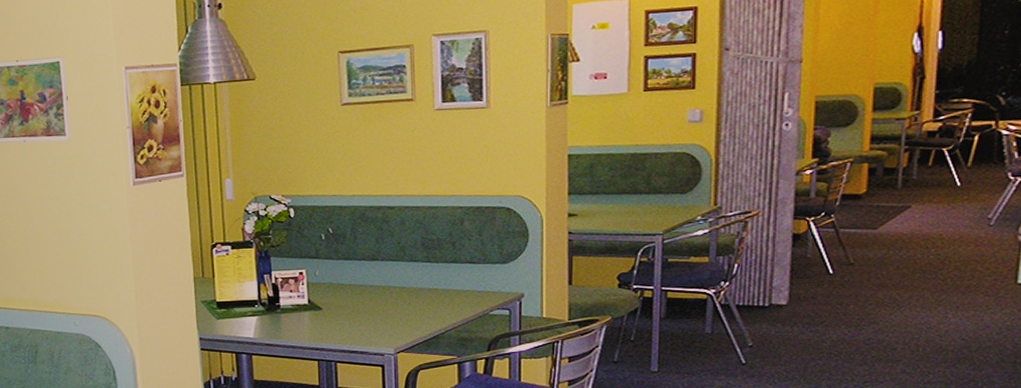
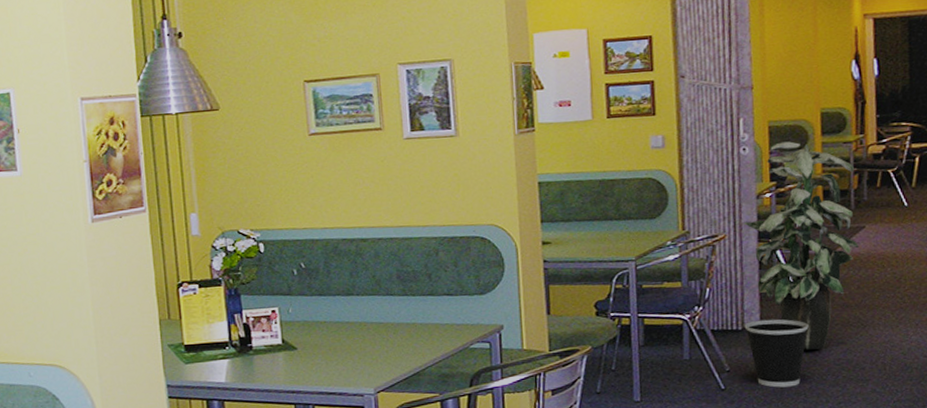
wastebasket: none [771,296,840,364] -> present [744,319,809,388]
indoor plant: none [780,117,905,328] -> present [743,141,859,350]

